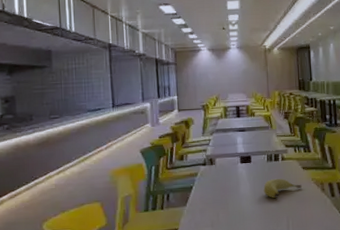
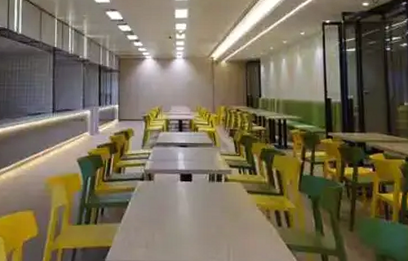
banana: present [263,179,303,198] -> none [203,201,246,222]

